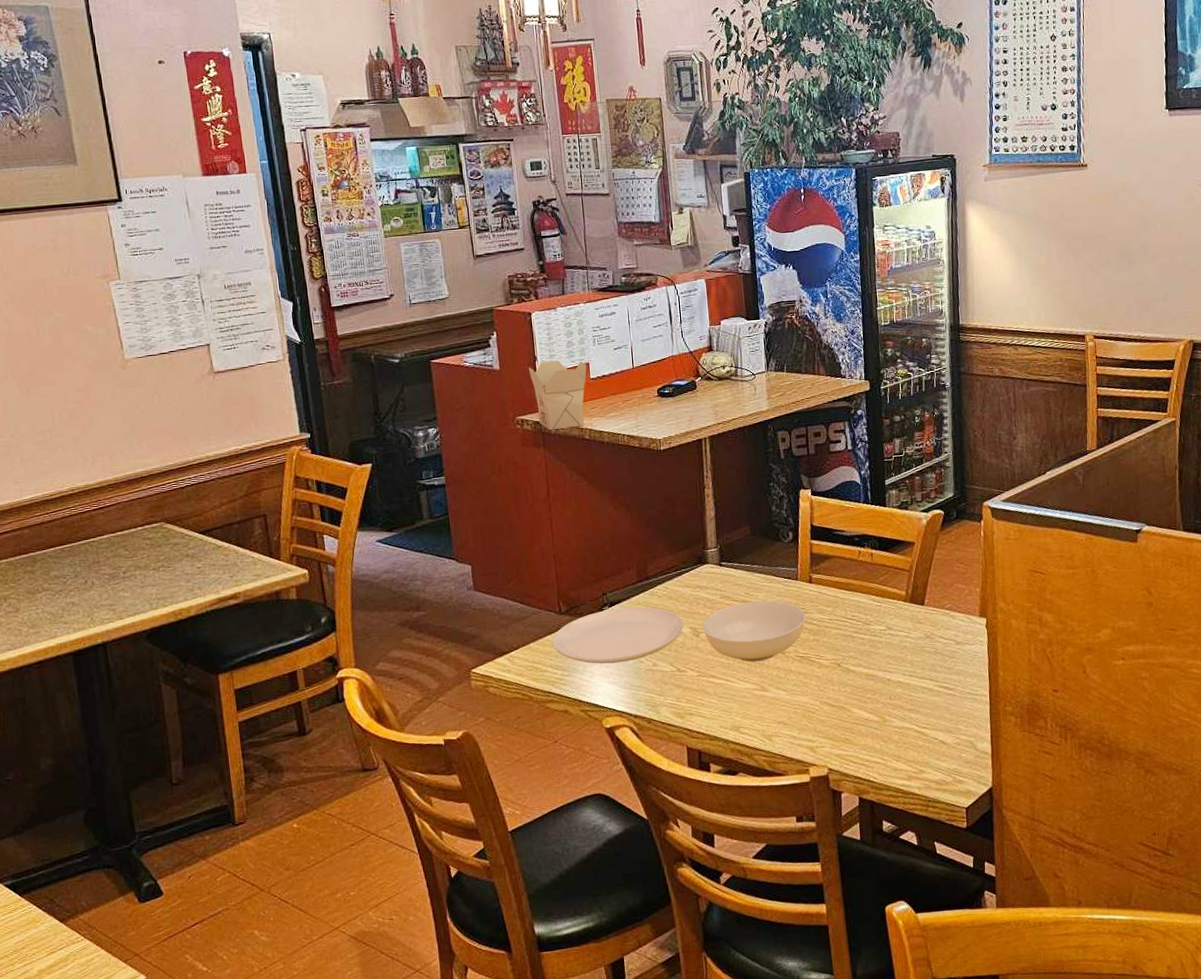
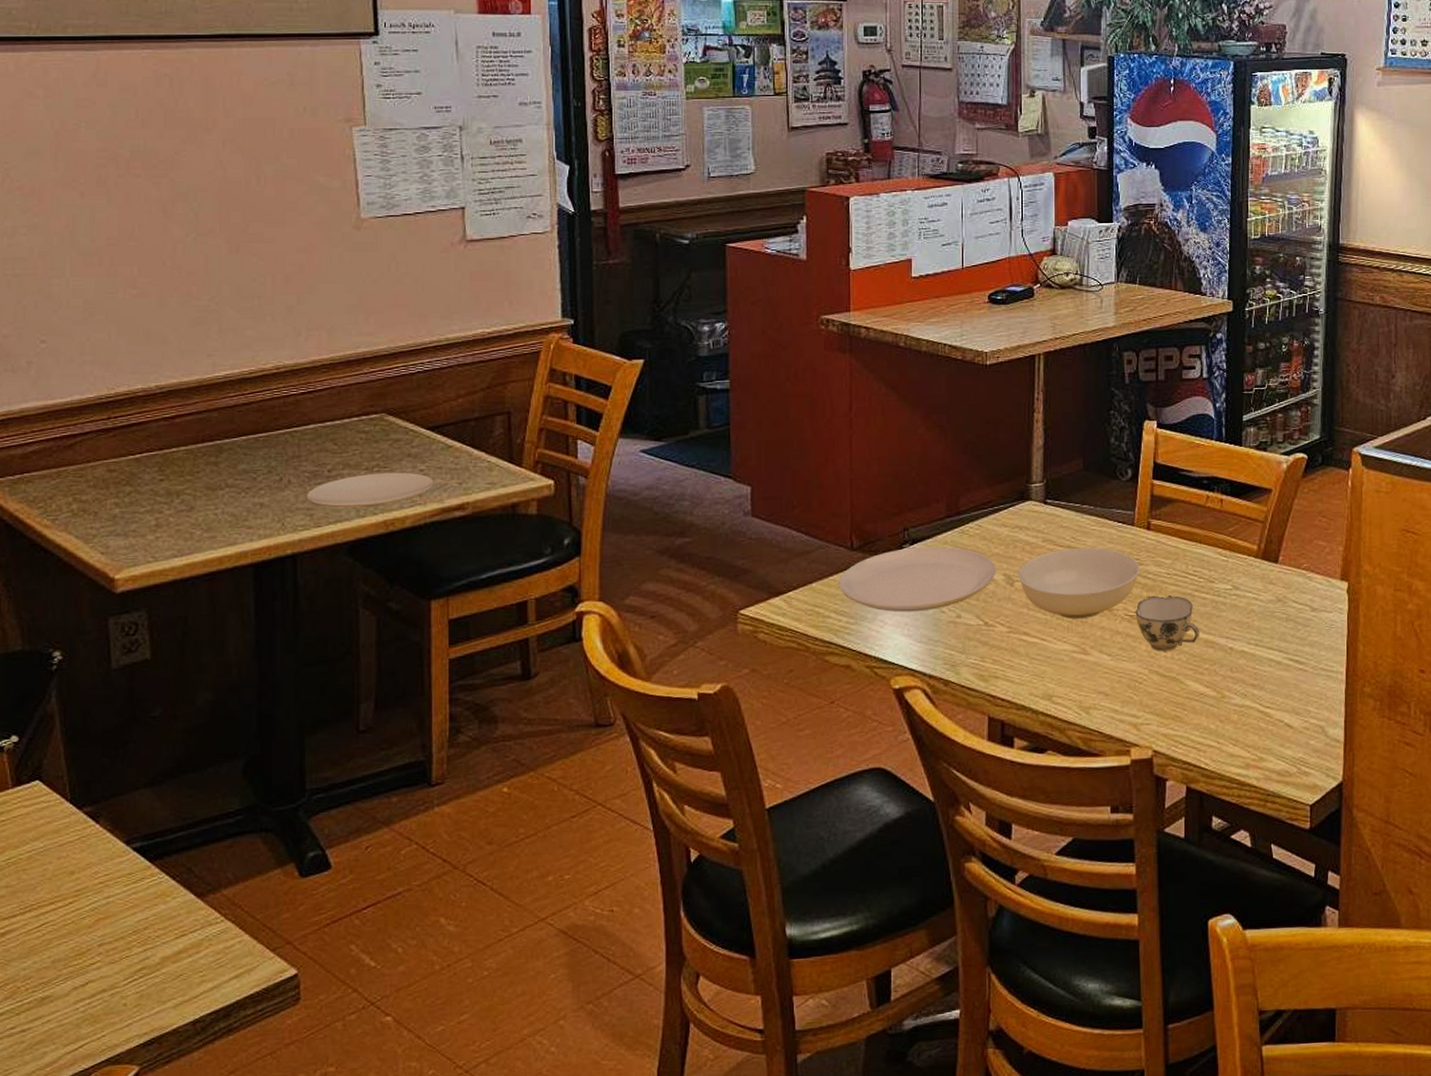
plate: none [108,570,210,603] -> present [307,472,434,508]
takeout container: present [529,360,587,431] -> none [841,253,908,334]
teacup: none [804,637,861,686] -> present [1135,594,1200,652]

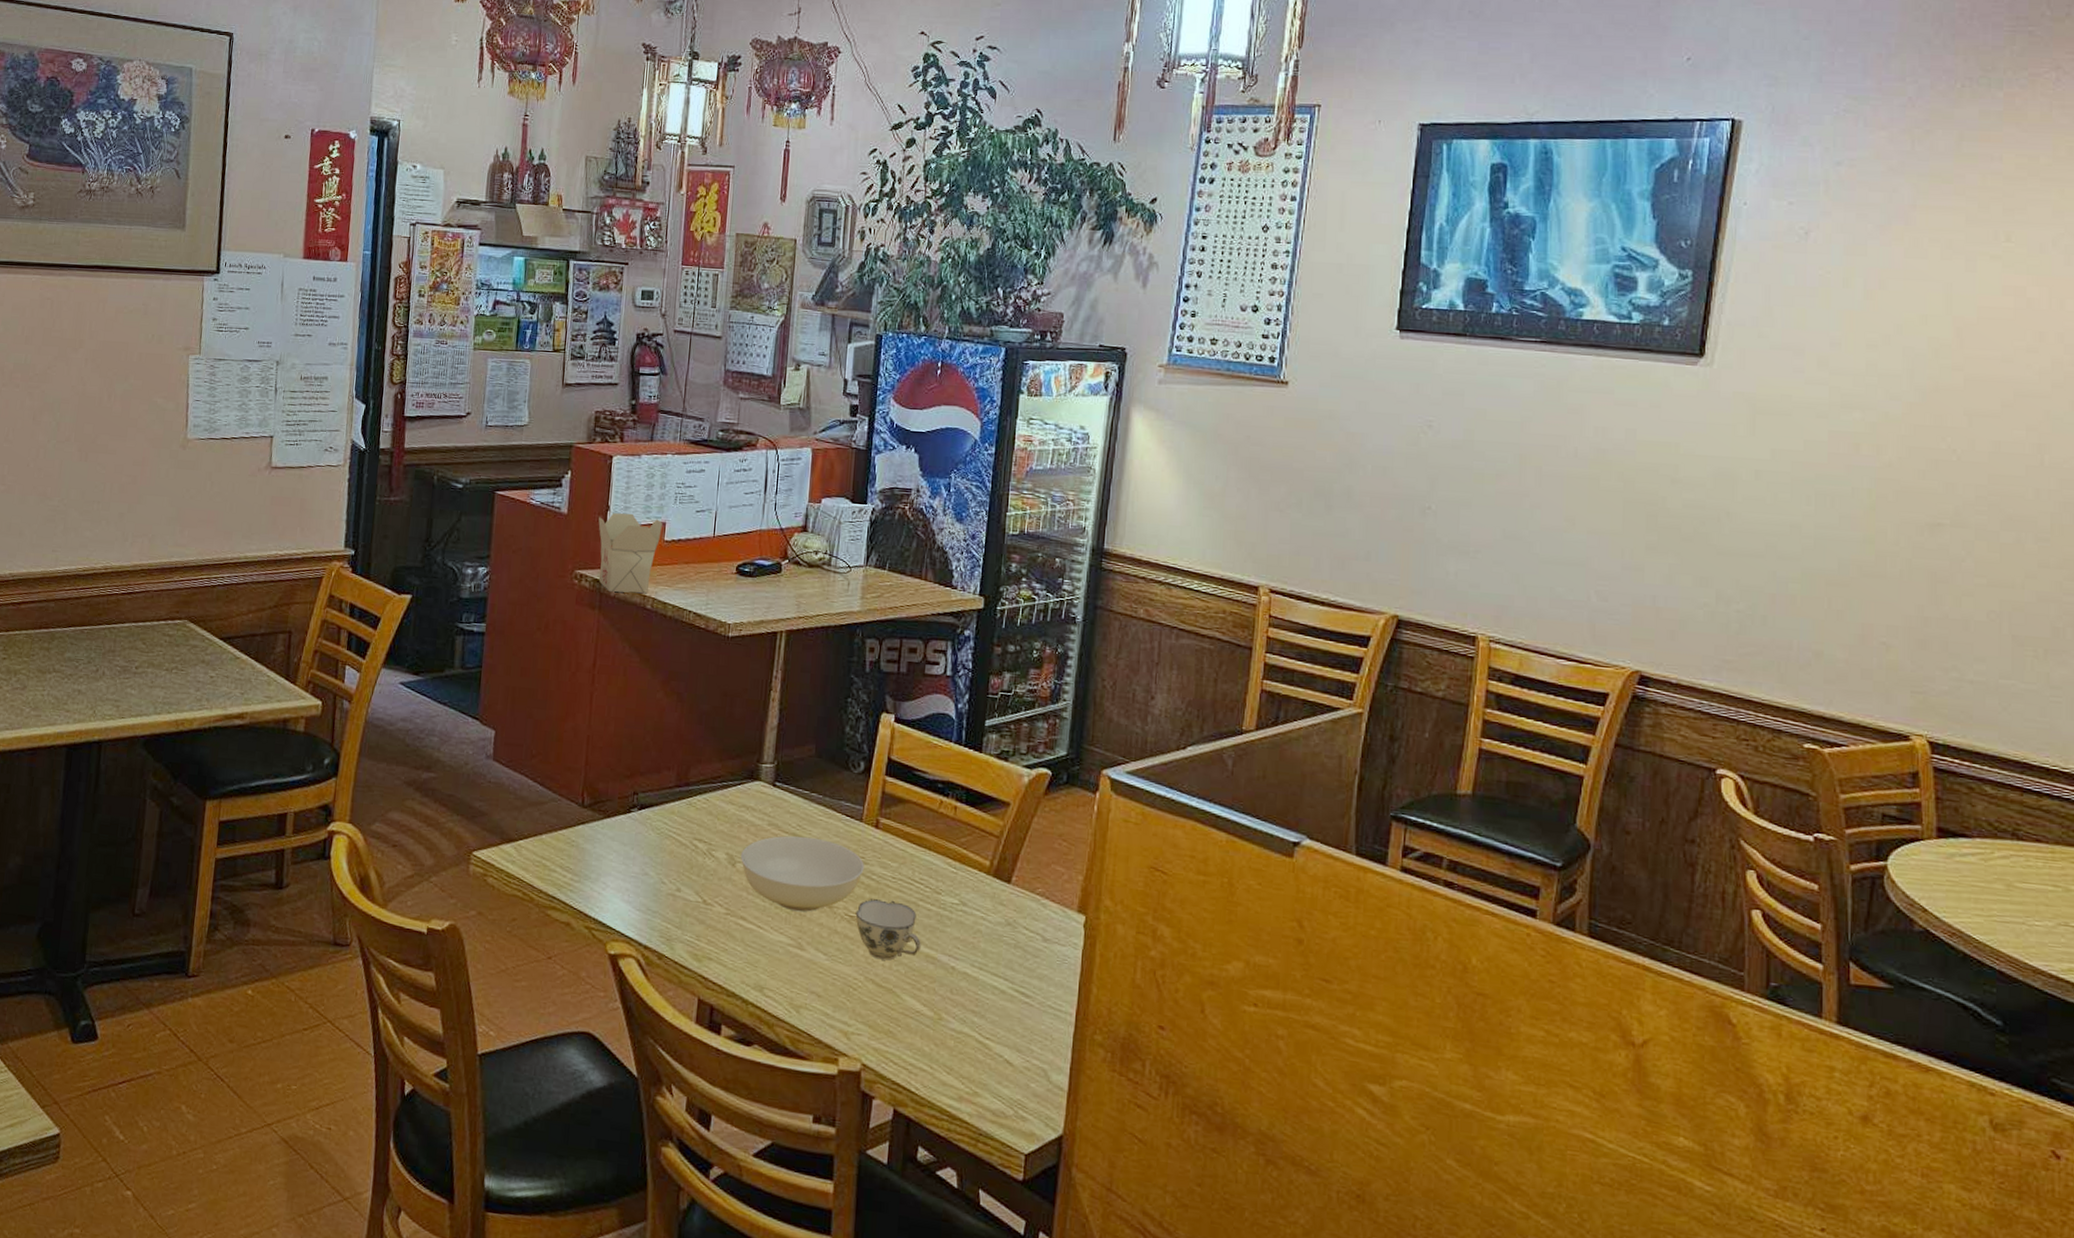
plate: present [307,472,434,508] -> none [116,674,221,706]
plate: present [839,546,997,612] -> none [567,812,720,879]
takeout container: none [841,253,908,334] -> present [598,513,662,594]

